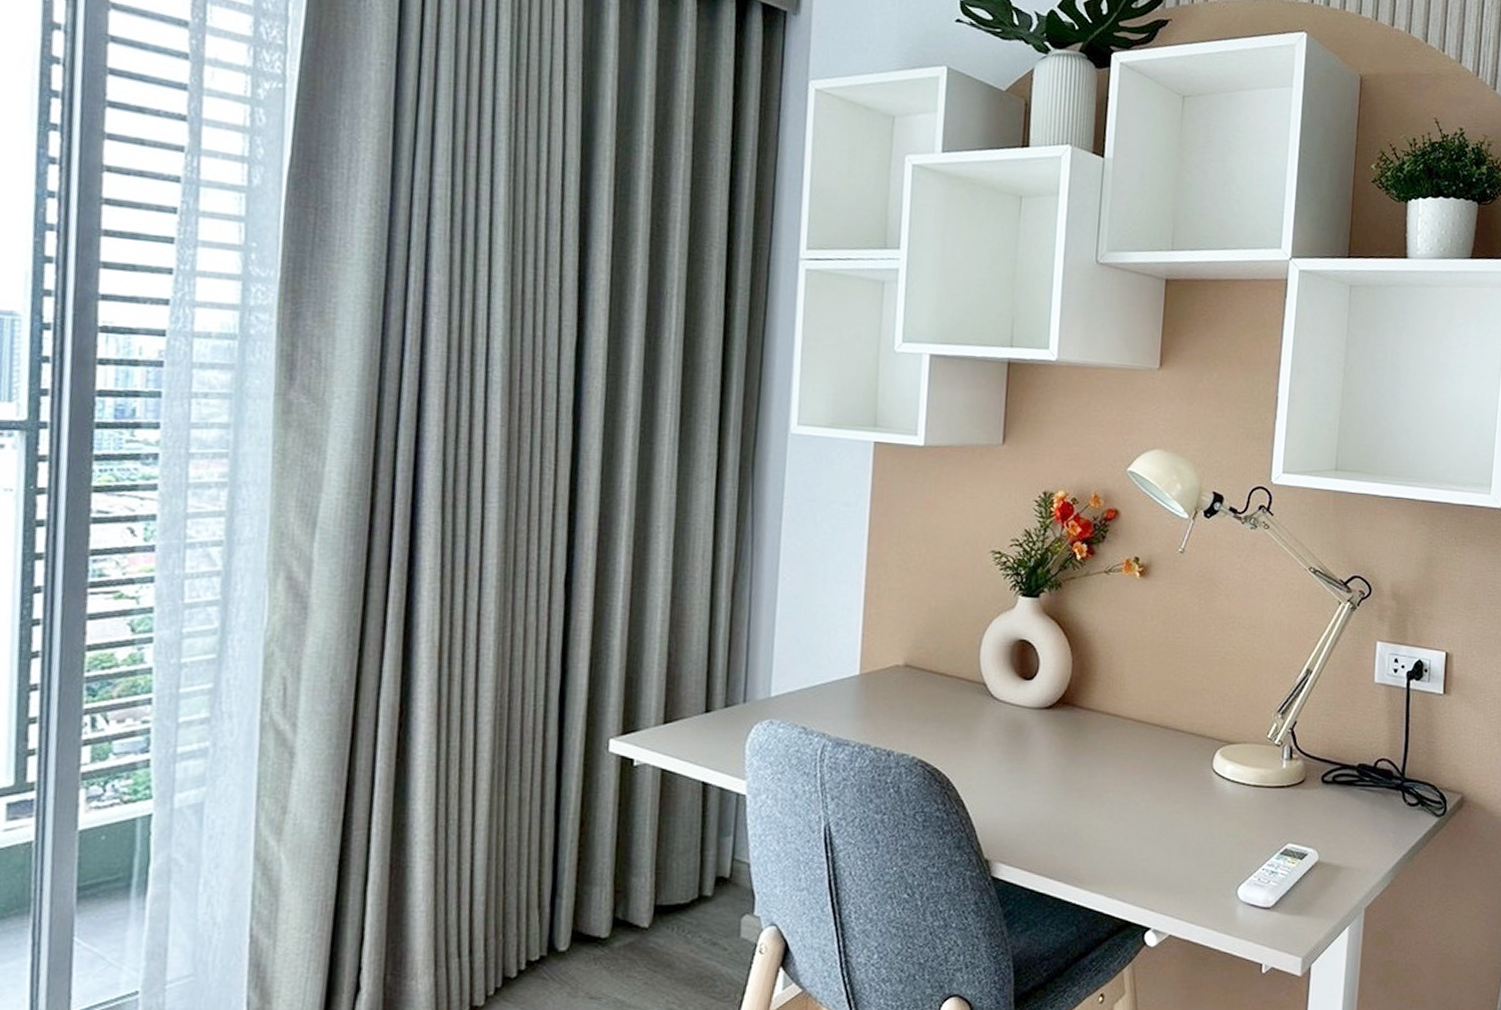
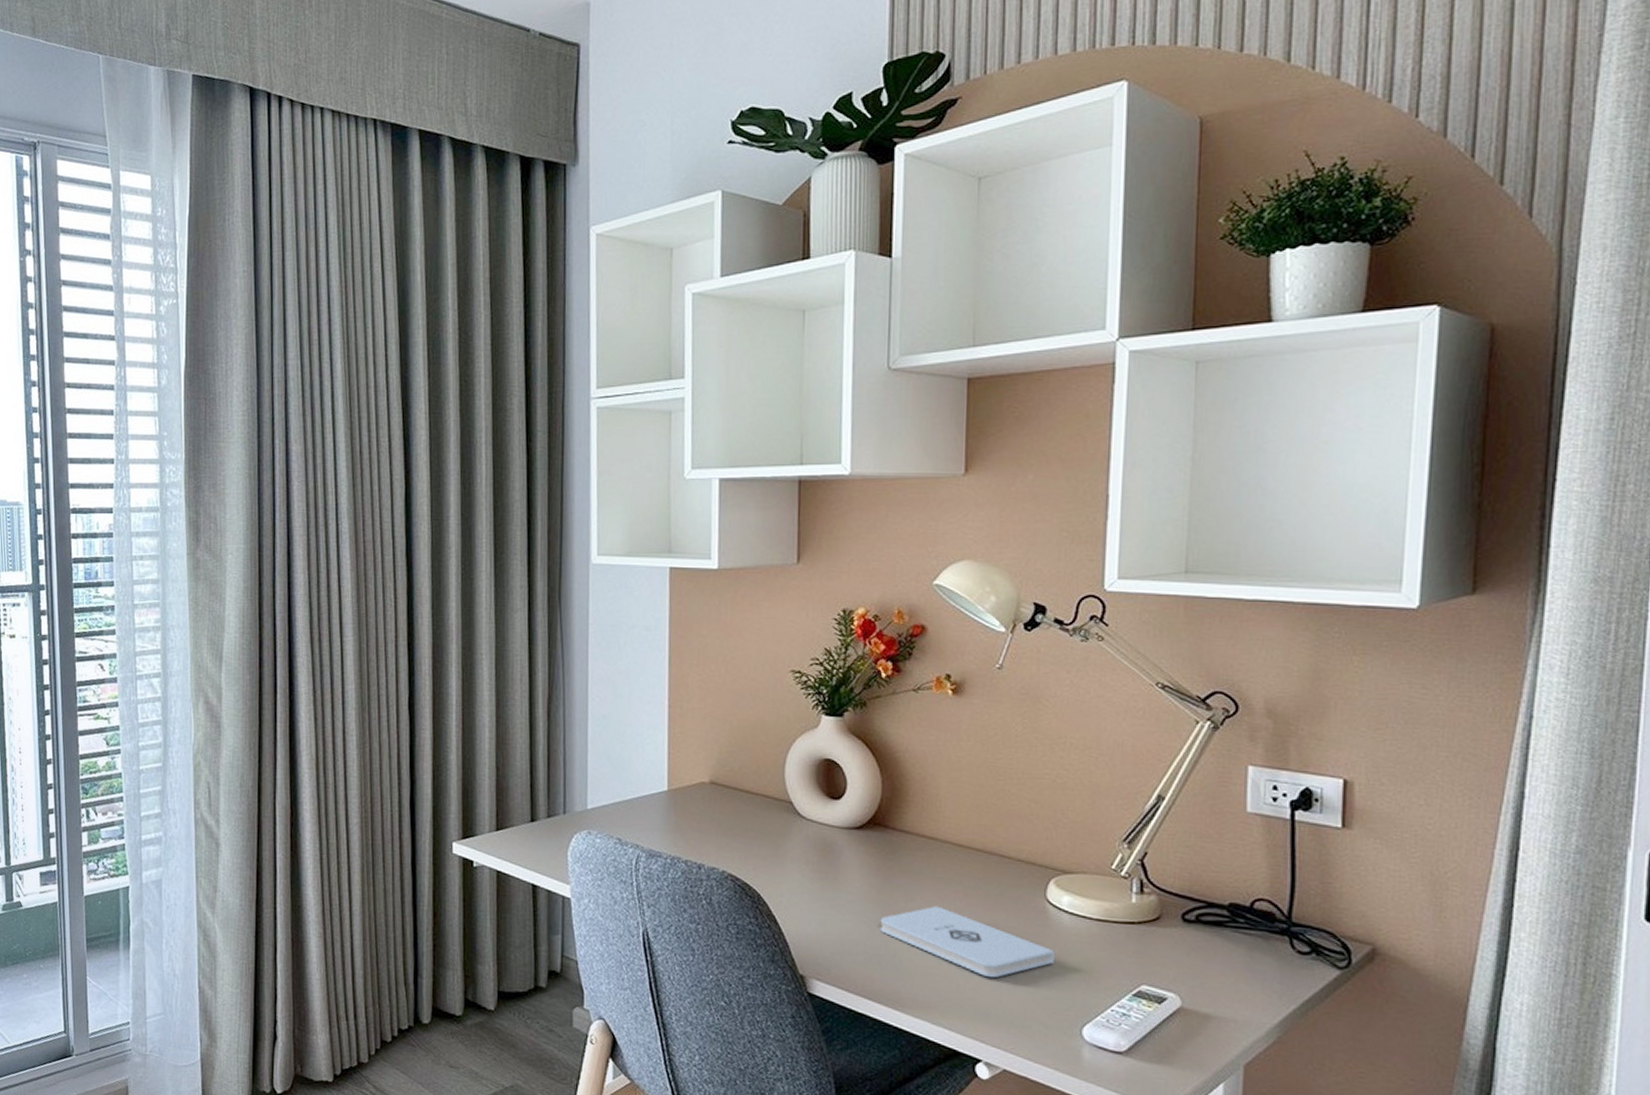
notepad: none [1063,781,1218,848] -> present [880,906,1055,978]

